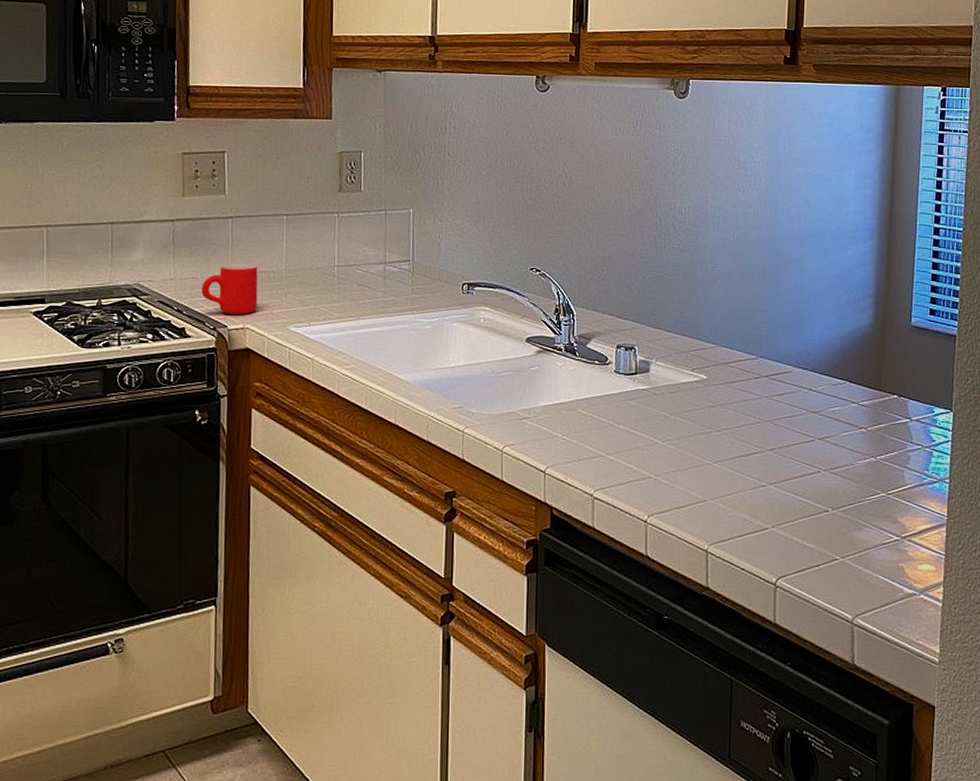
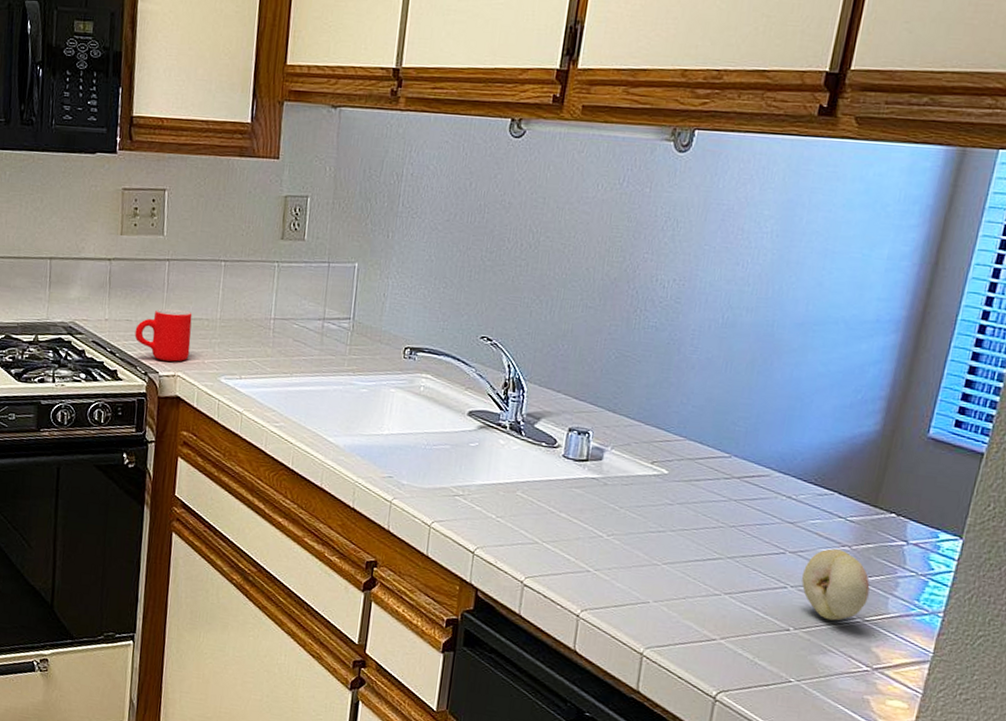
fruit: none [831,432,888,498] -> present [801,548,870,621]

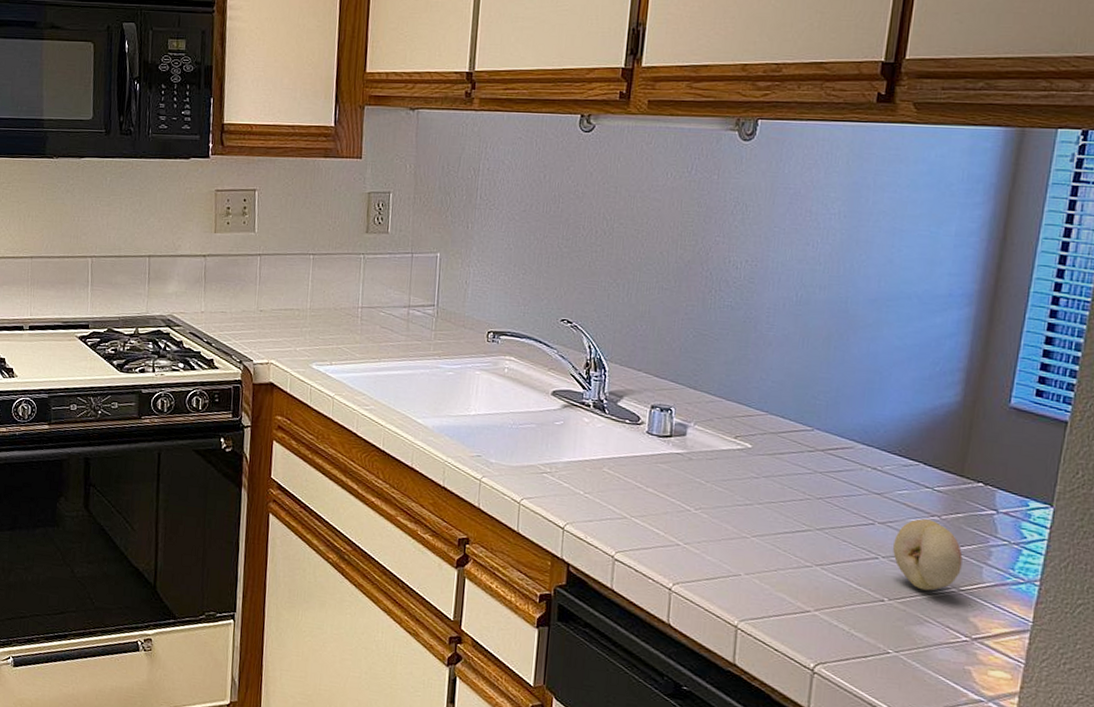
mug: present [134,308,192,362] -> none [229,300,284,350]

